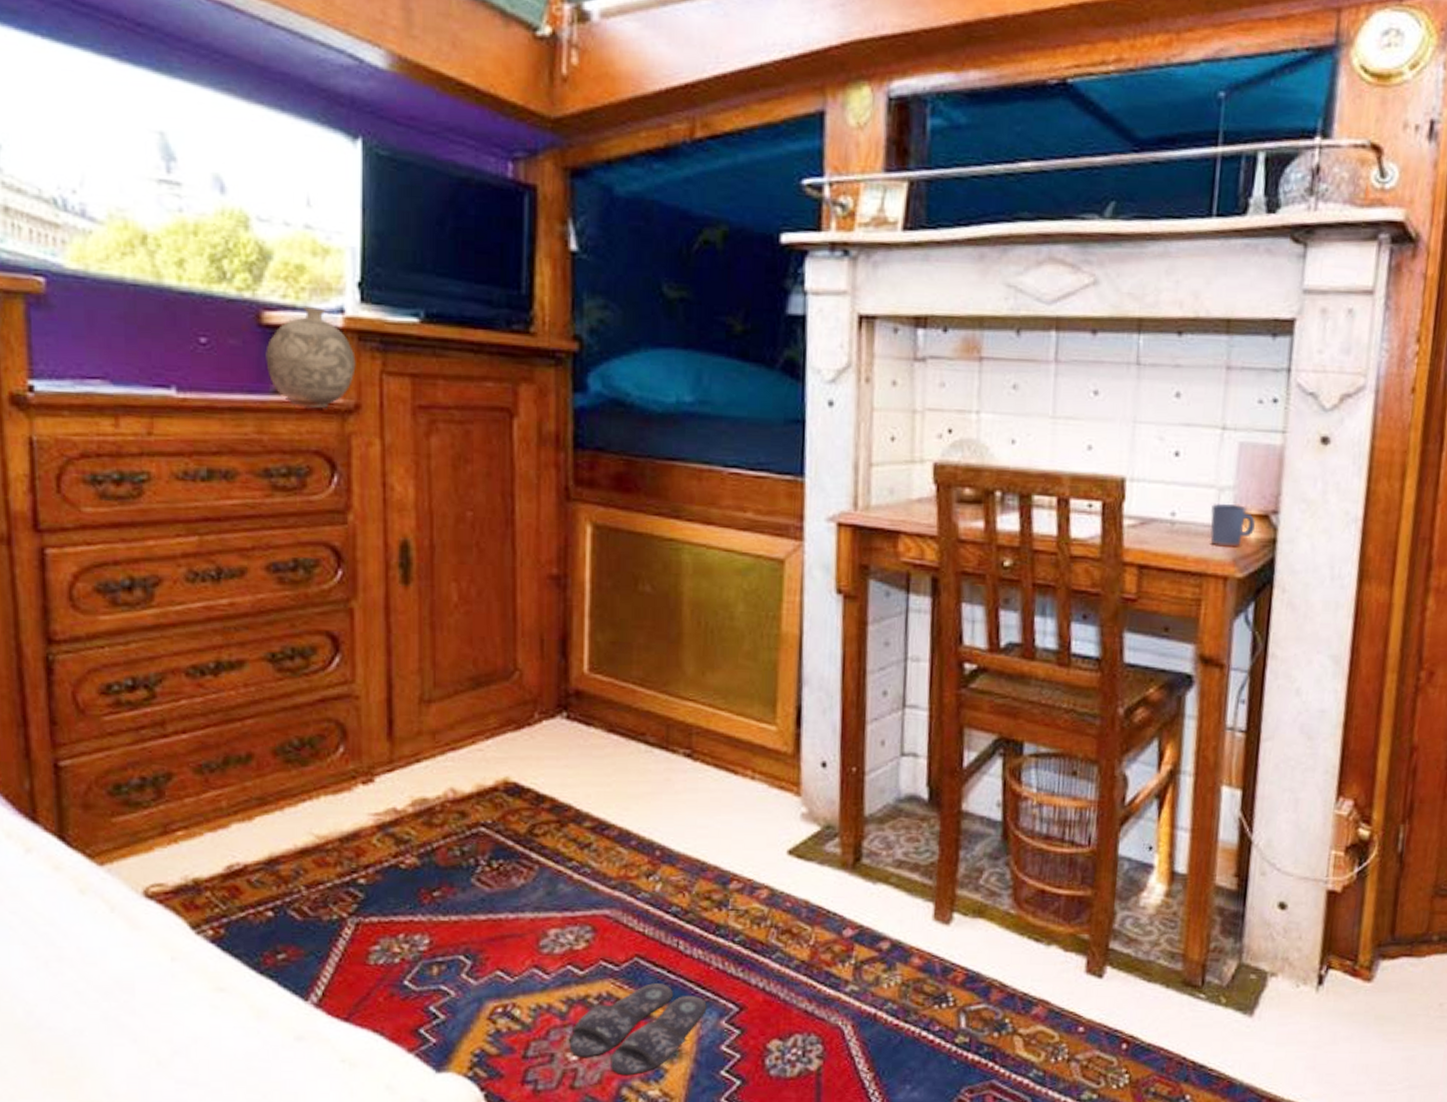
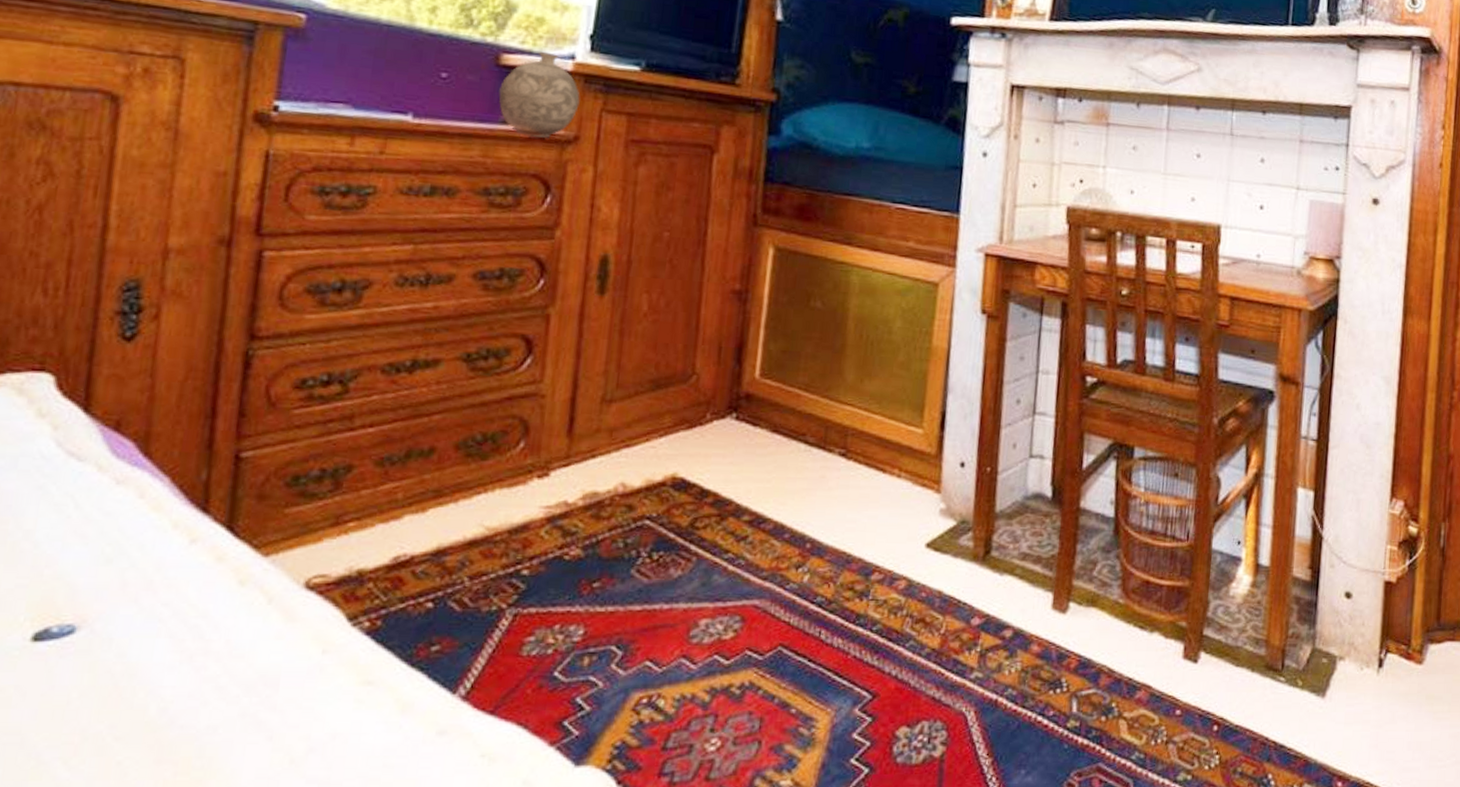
slippers: present [569,983,707,1076] -> none [708,672,843,766]
mug: present [1210,504,1255,547] -> none [1287,249,1323,285]

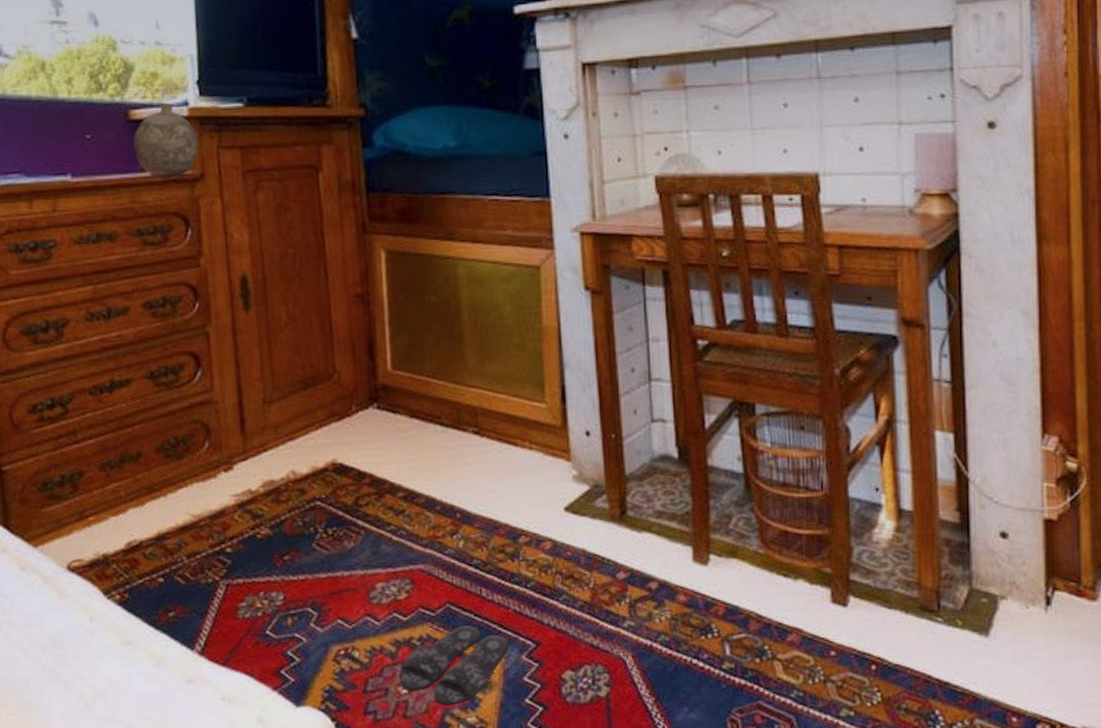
slippers: none [708,672,843,766] -> present [400,625,509,705]

